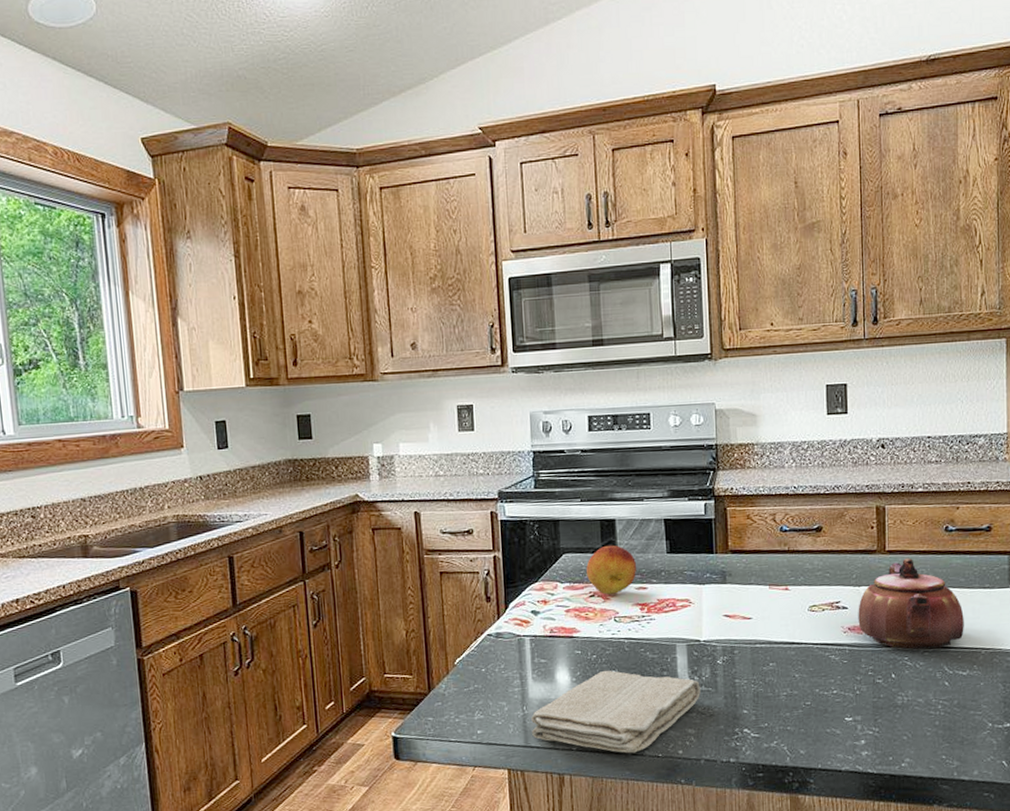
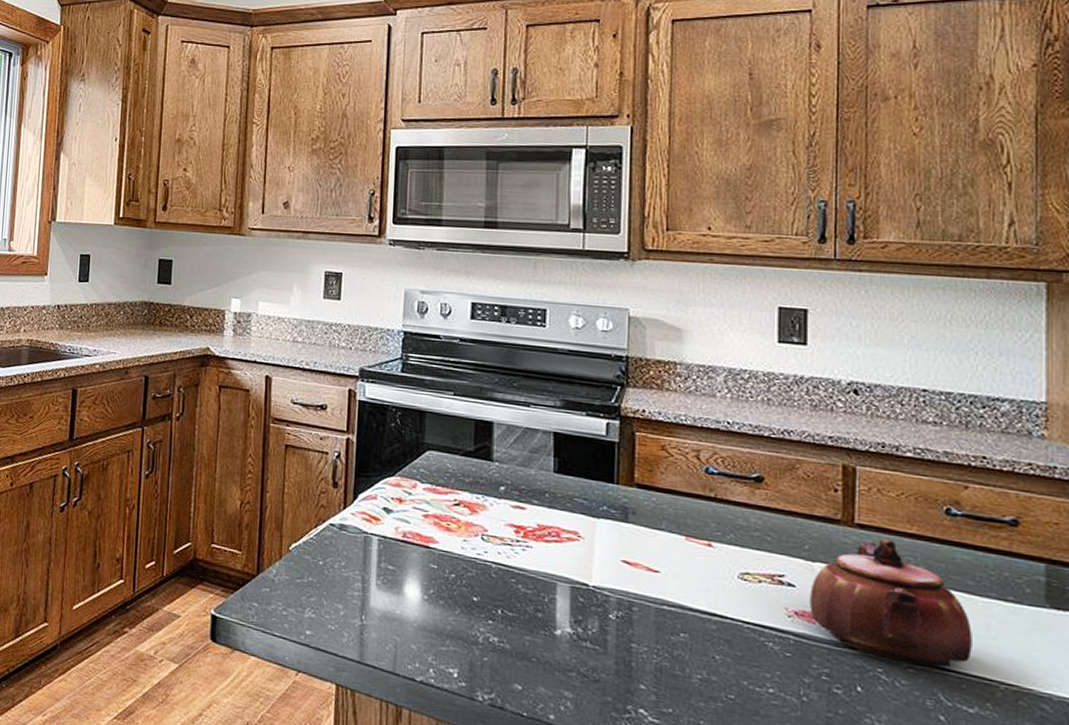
washcloth: present [531,670,700,754] -> none [369,594,584,704]
fruit: present [586,545,637,595] -> none [453,450,515,508]

